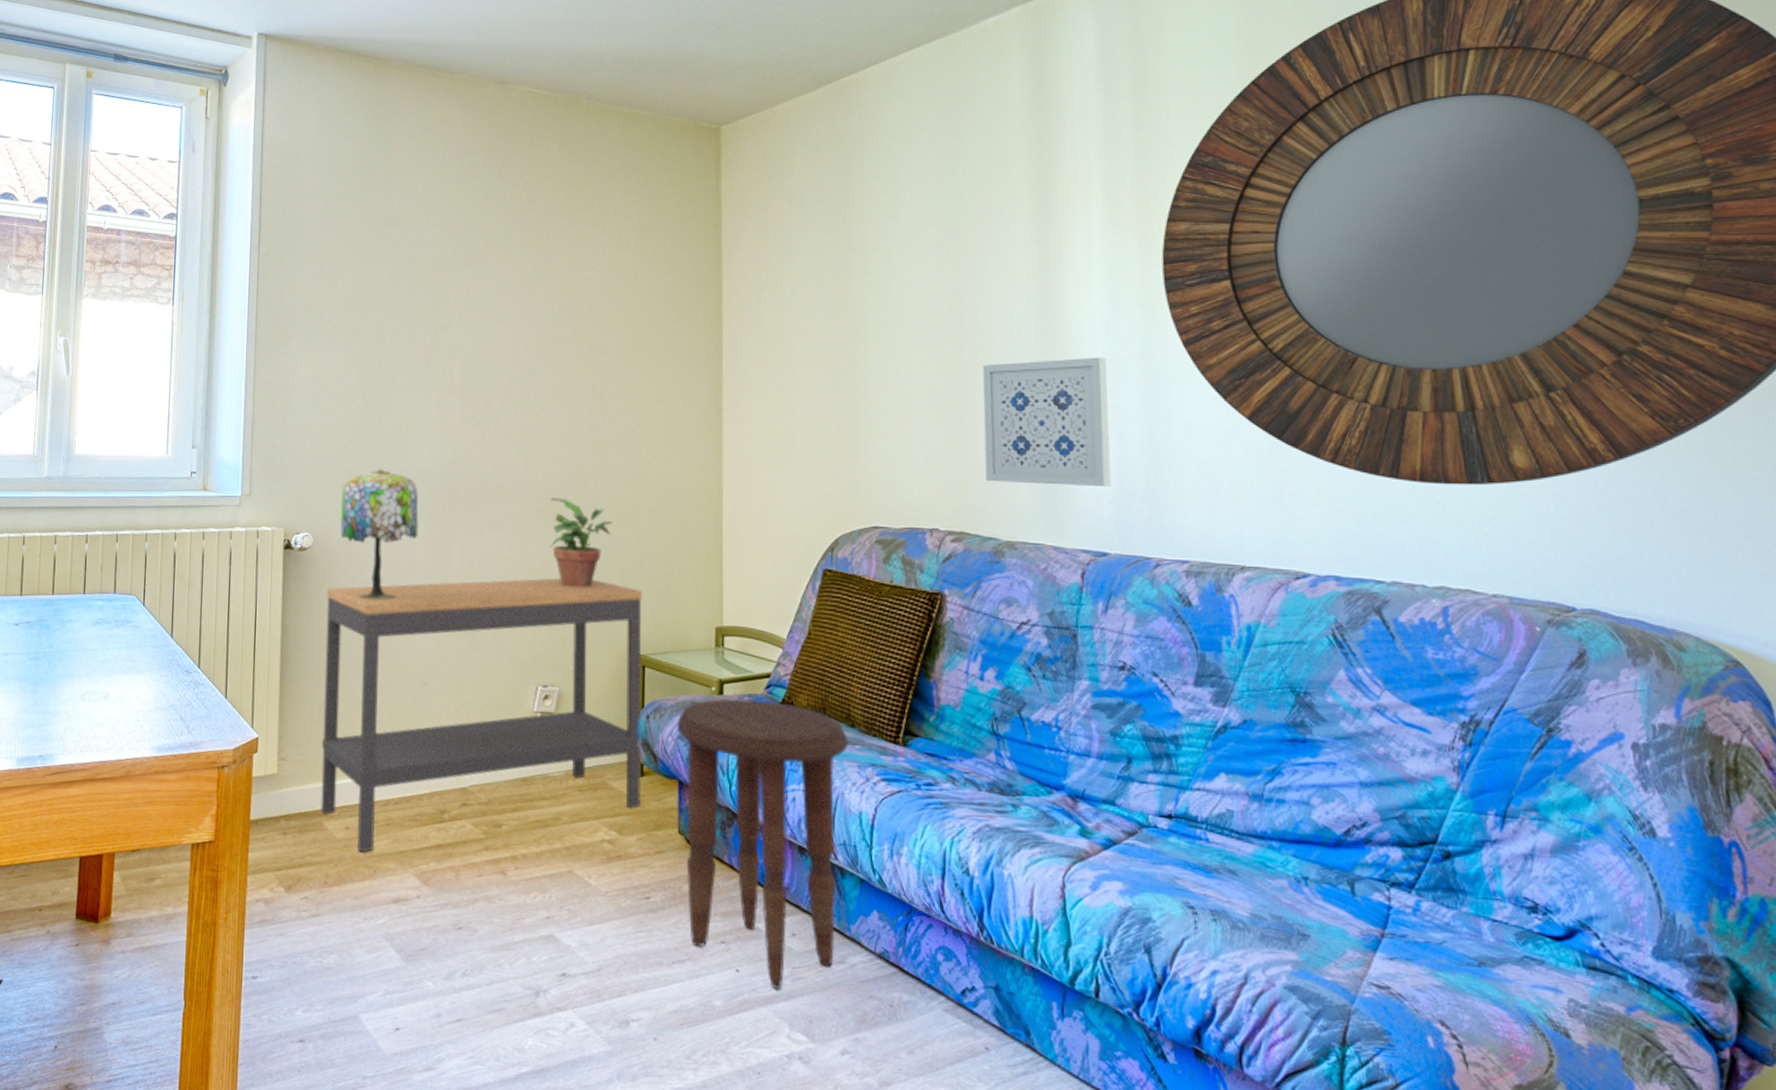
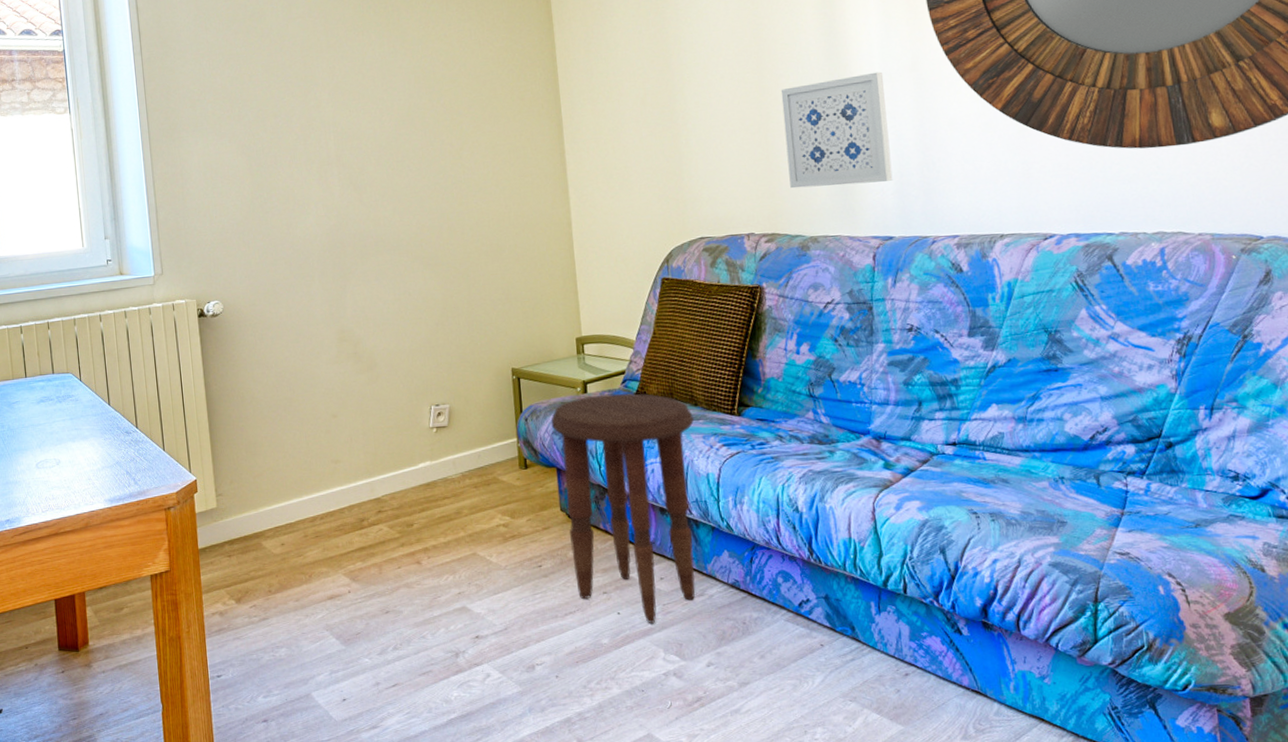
console table: present [320,578,642,853] -> none [240,310,527,563]
table lamp: present [340,469,419,601] -> none [243,238,315,352]
potted plant: present [549,498,613,588] -> none [425,244,481,320]

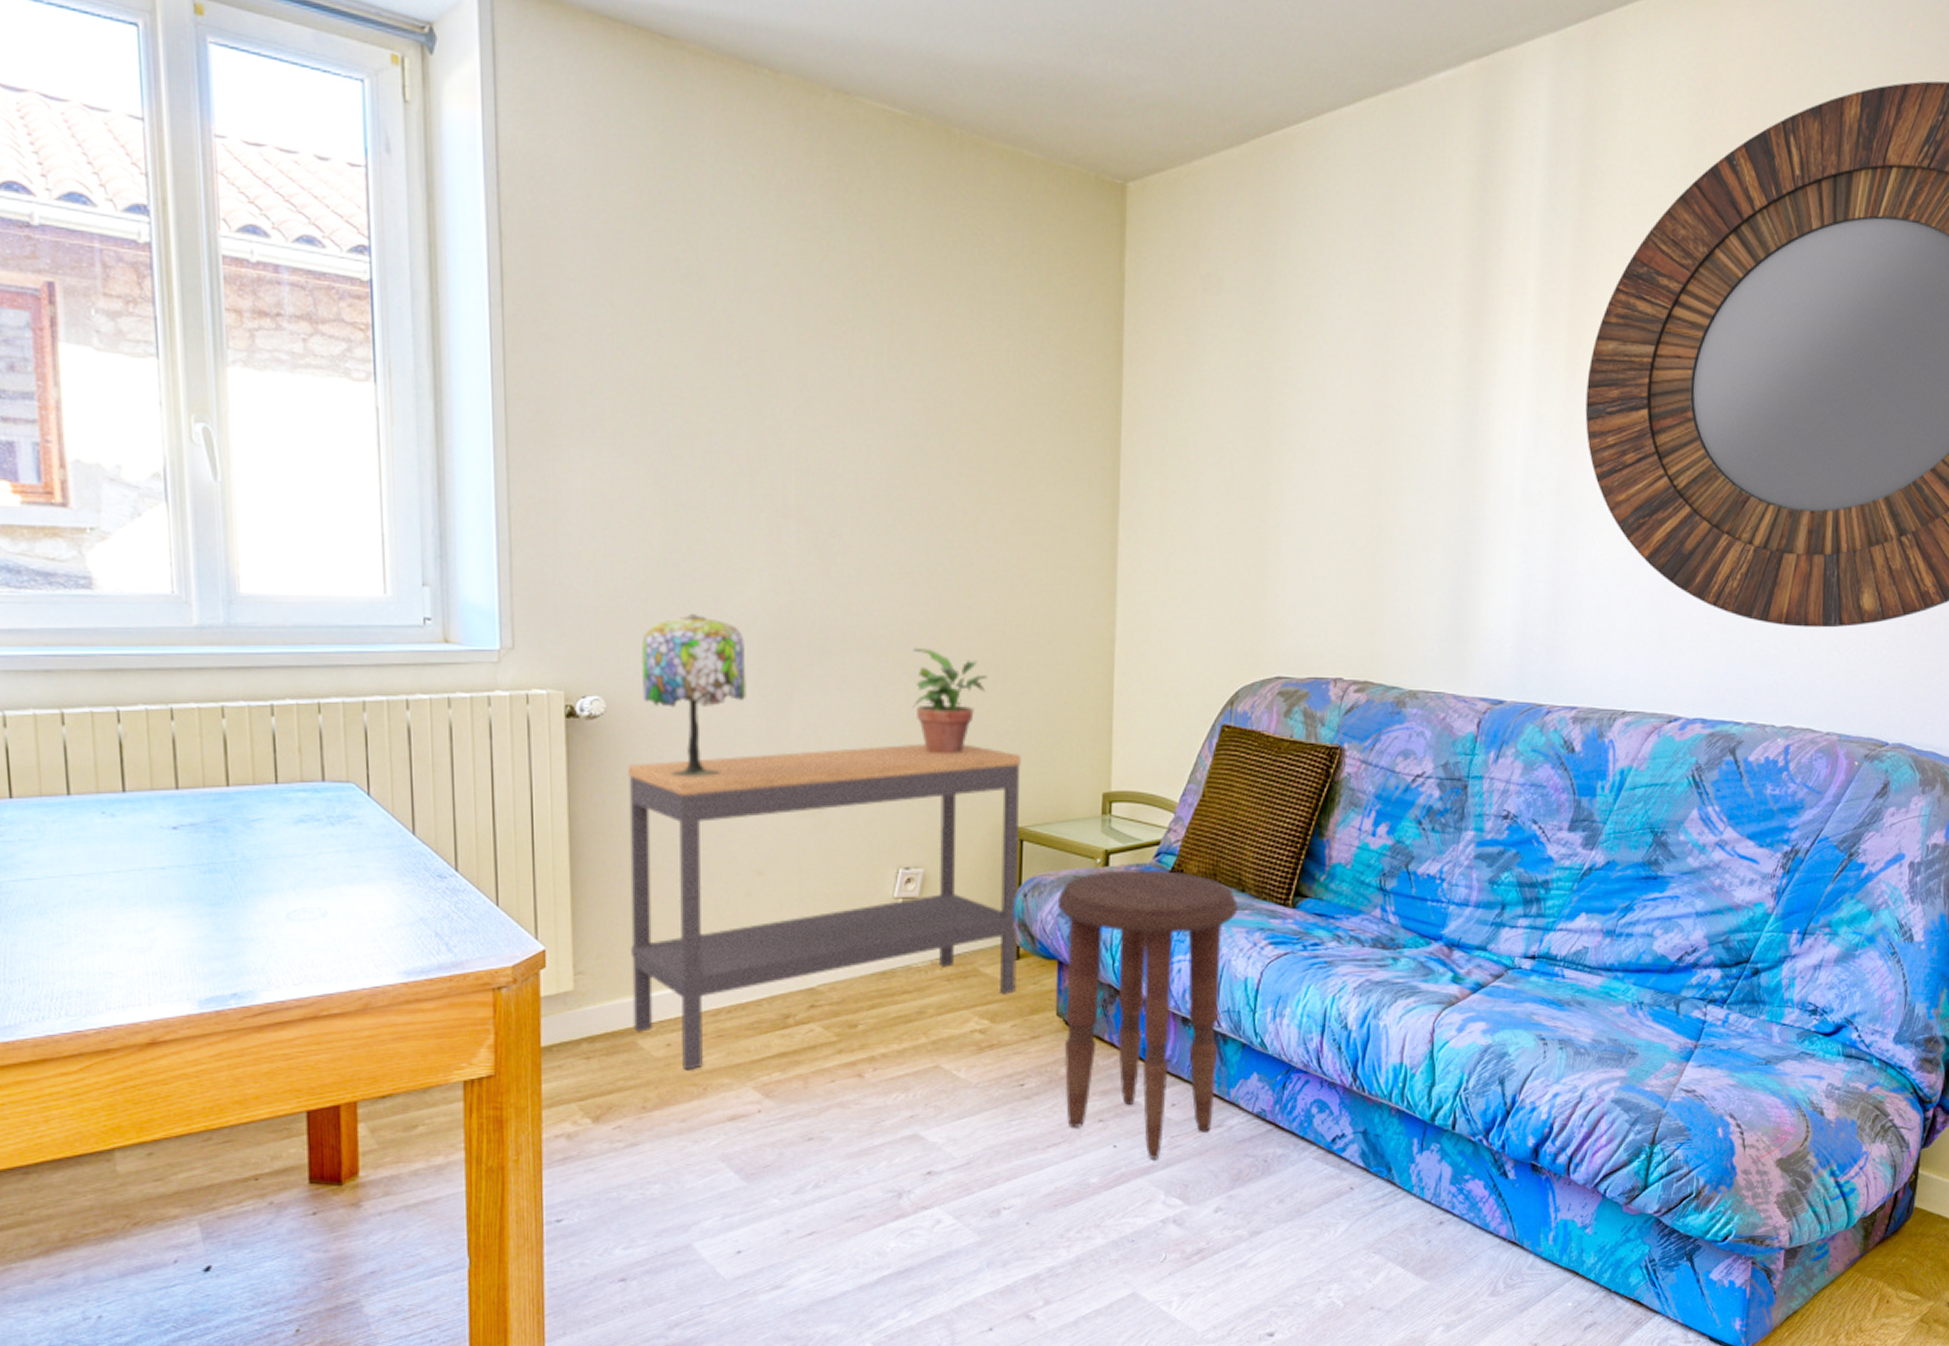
console table: none [240,310,527,563] -> present [627,743,1021,1071]
table lamp: none [243,238,315,352] -> present [640,614,747,778]
potted plant: none [425,244,481,320] -> present [912,648,988,755]
wall art: present [780,71,893,189] -> none [1394,489,1524,631]

